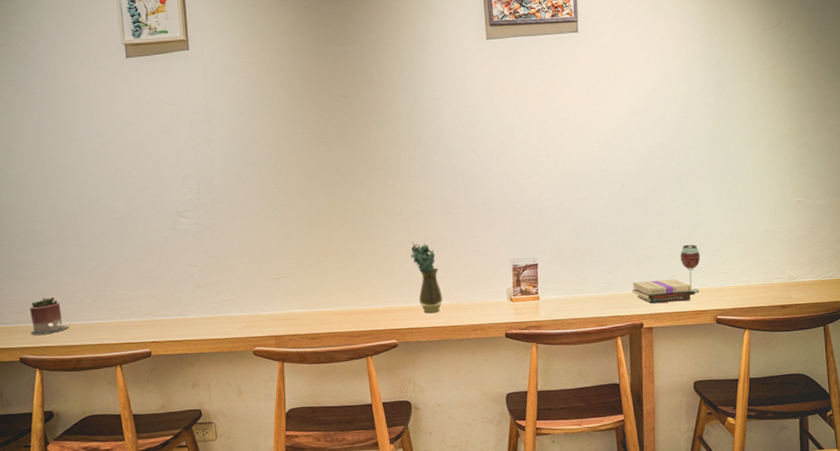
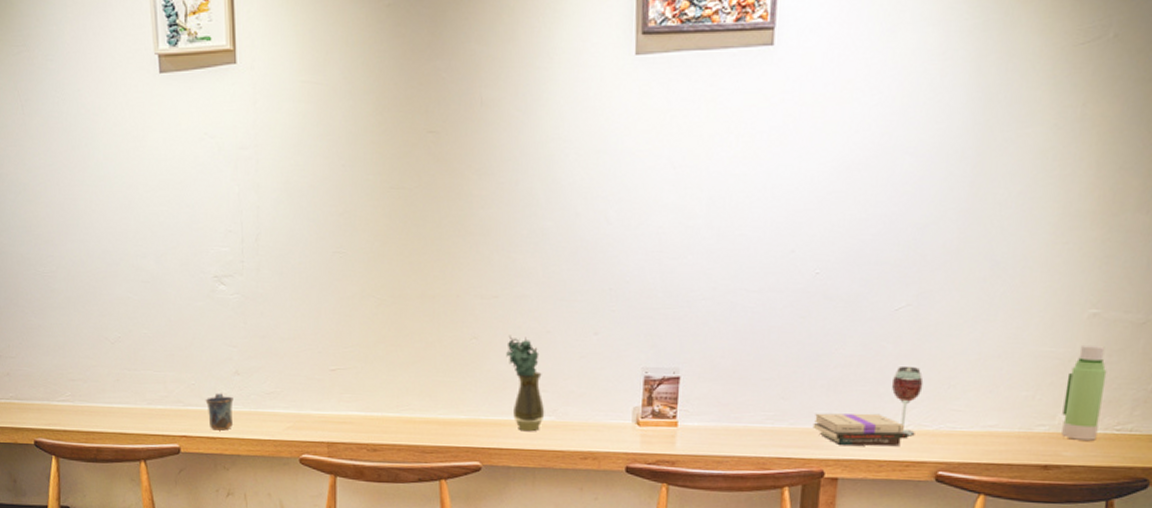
succulent planter: present [30,297,69,335] -> none [46,372,88,416]
mug: none [172,304,196,335] -> present [205,393,234,431]
water bottle: none [788,221,812,286] -> present [1061,344,1107,440]

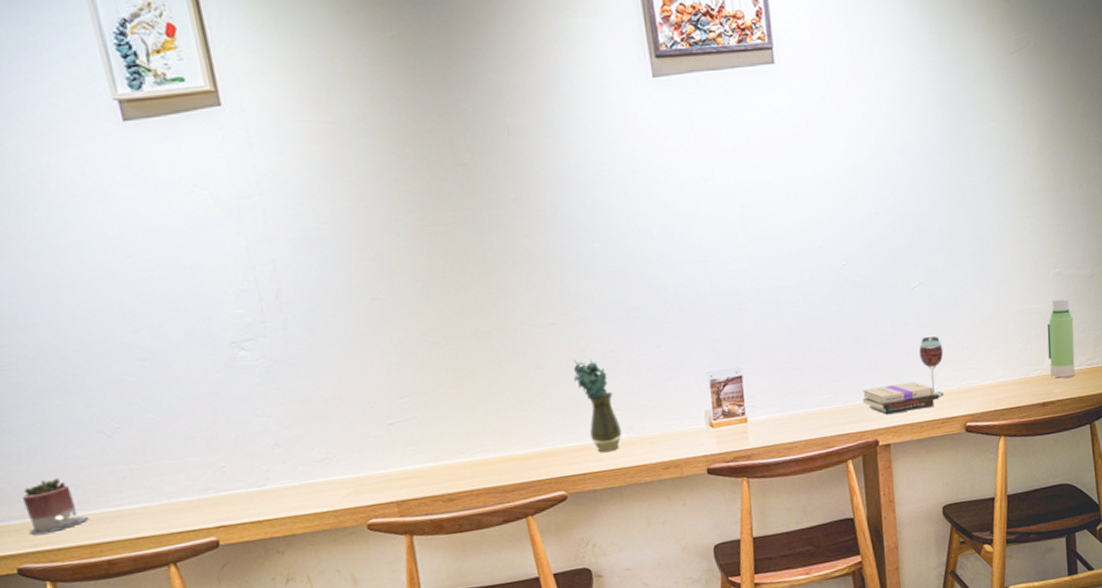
succulent planter: none [46,372,88,416] -> present [23,478,88,535]
mug: present [205,393,234,431] -> none [242,470,281,513]

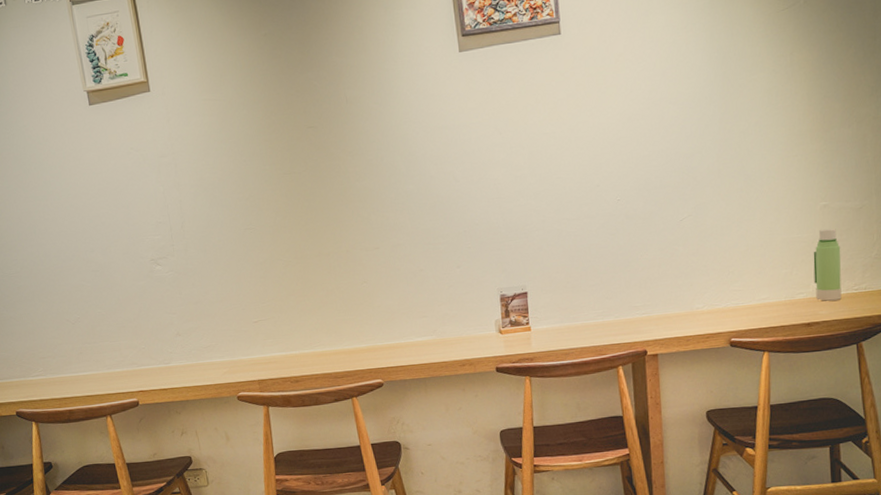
succulent planter: present [23,478,88,535] -> none [21,352,59,389]
vase: present [573,359,623,453] -> none [390,276,428,351]
books: present [862,381,939,415] -> none [633,300,705,329]
wineglass: present [918,336,944,397] -> none [686,261,710,315]

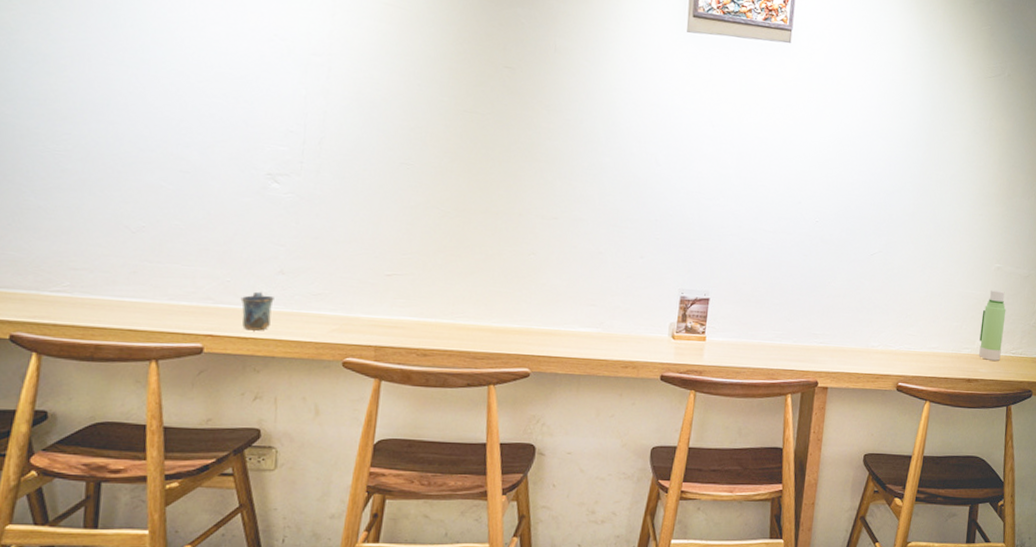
mug: none [155,352,180,383] -> present [240,291,274,331]

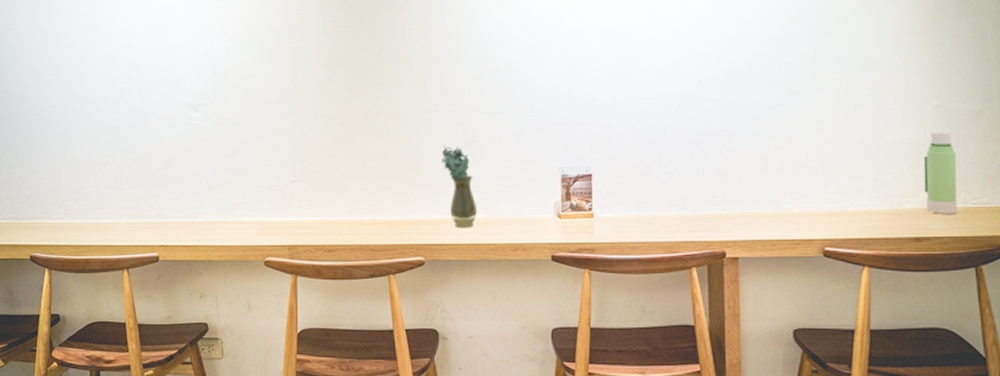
mug: present [240,291,274,331] -> none [181,206,206,239]
vase: none [561,253,593,342] -> present [441,144,478,228]

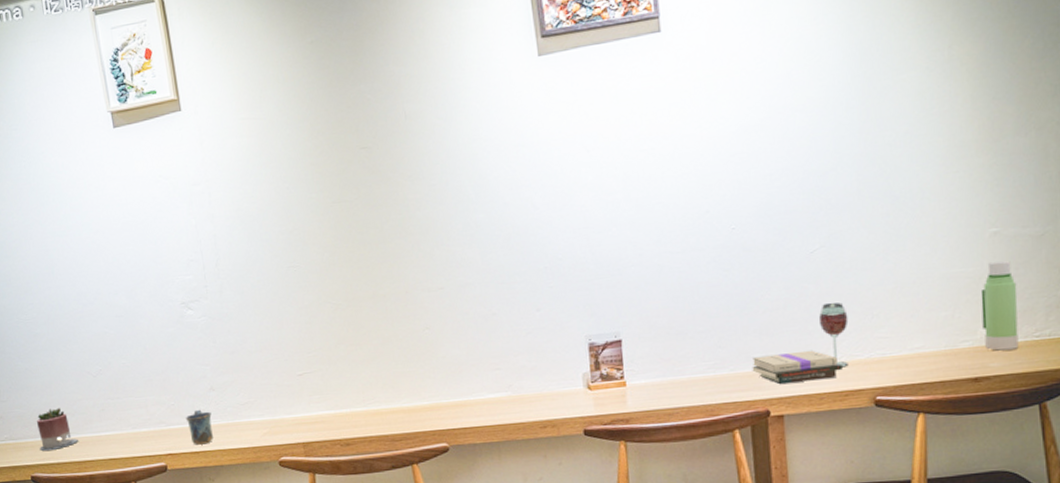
succulent planter: none [42,193,79,232] -> present [37,408,78,451]
mug: none [181,206,206,239] -> present [185,409,213,445]
vase: present [441,144,478,228] -> none [457,321,502,409]
books: none [711,198,795,229] -> present [752,350,843,385]
wineglass: none [774,156,802,218] -> present [818,302,849,368]

